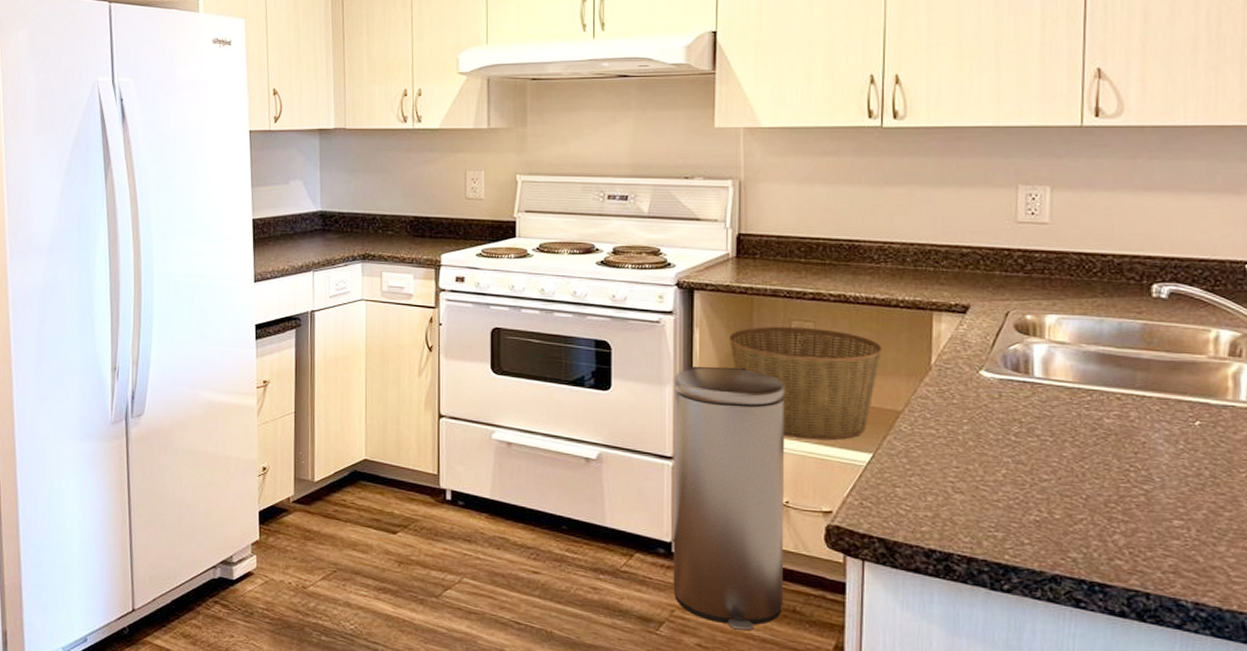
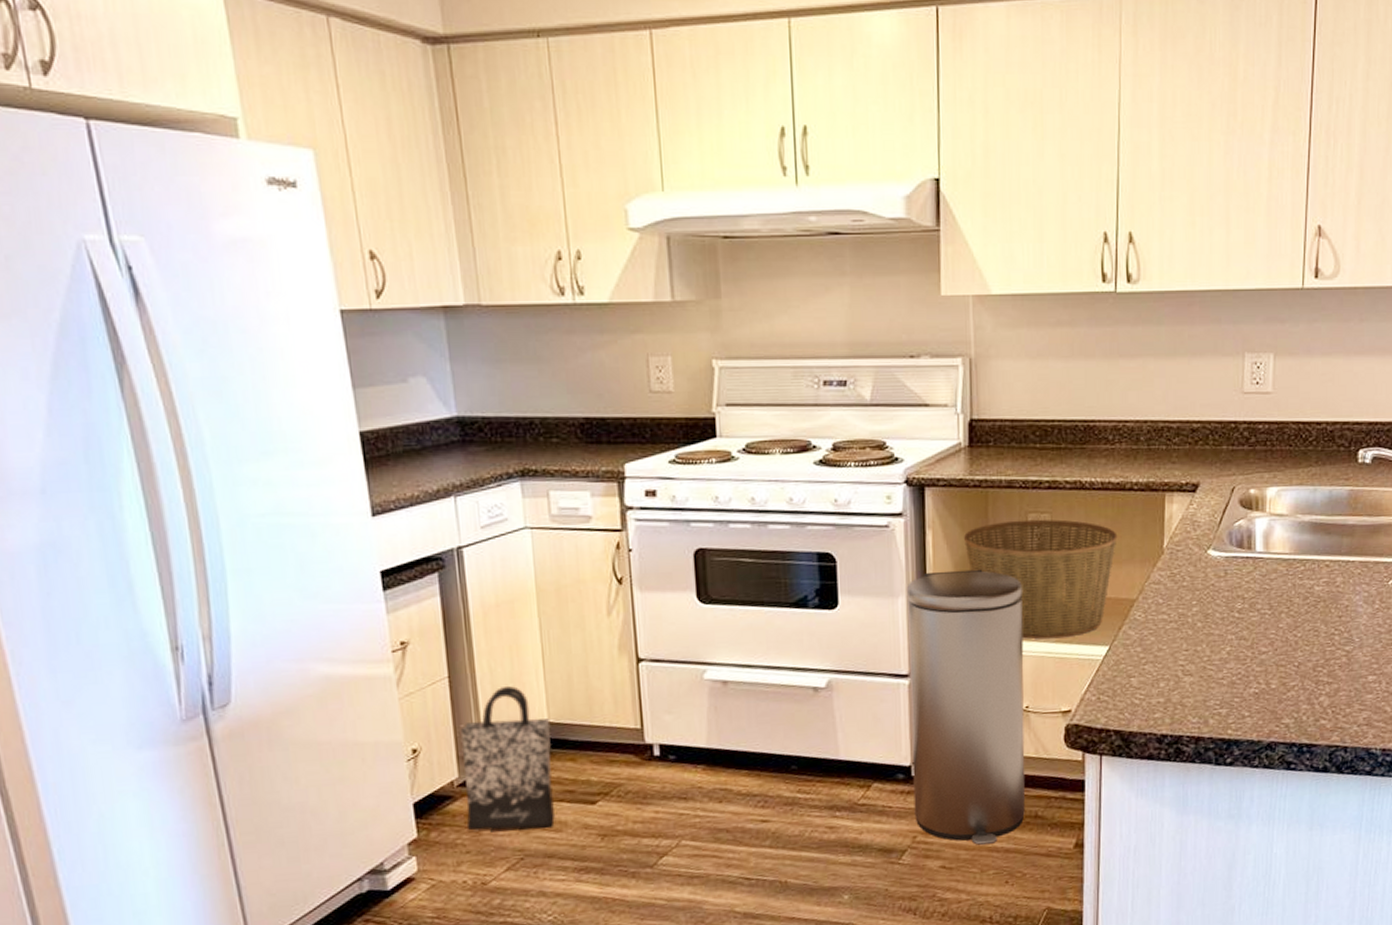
shopping bag: none [297,425,367,548] -> present [460,686,555,831]

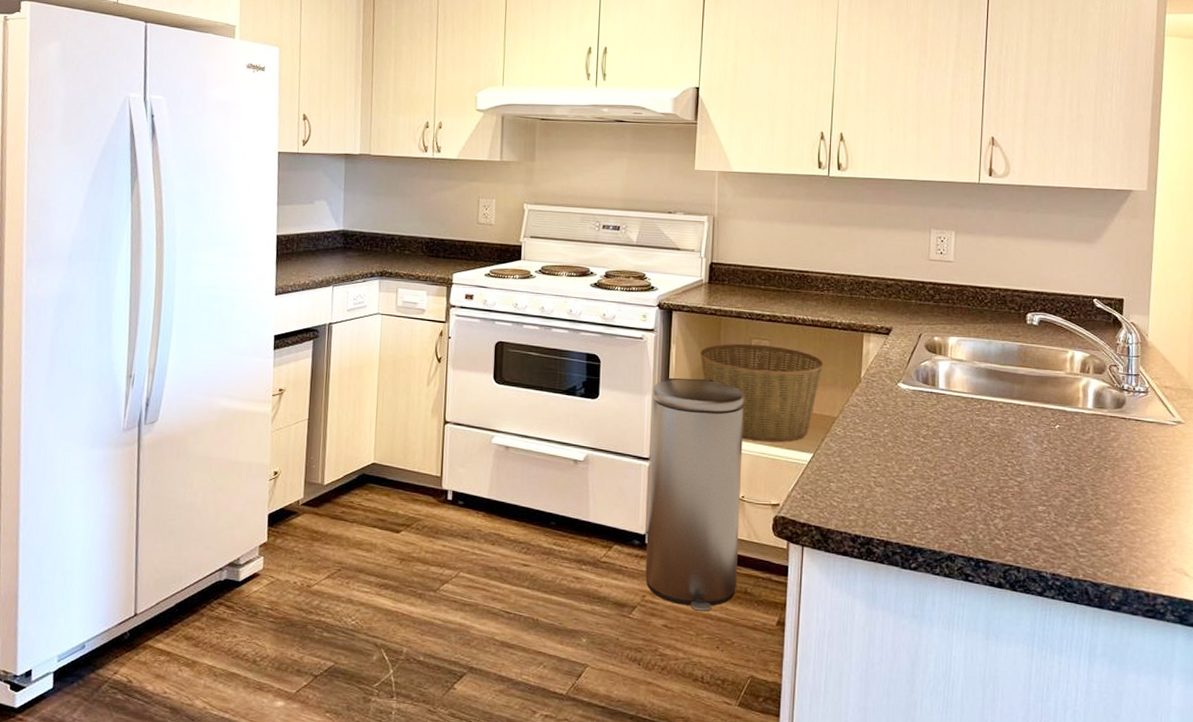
shopping bag: present [460,686,555,831] -> none [304,431,375,547]

